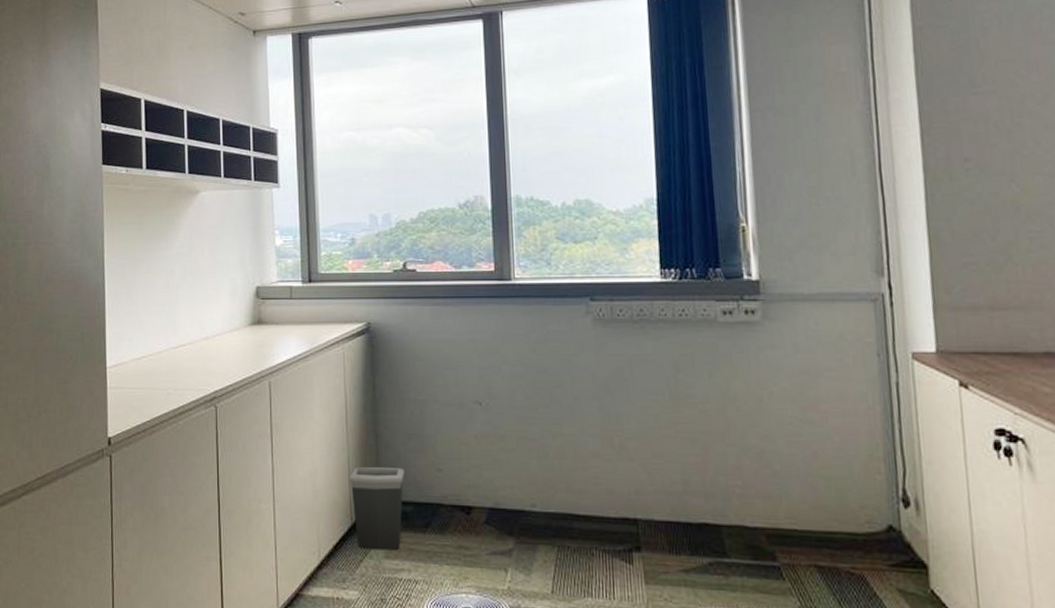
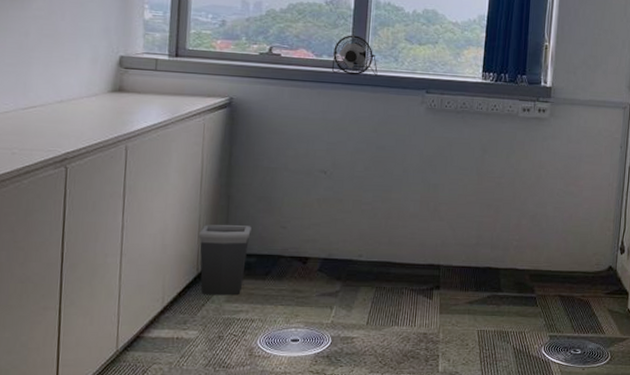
desk fan: none [473,240,528,286] -> present [331,35,378,77]

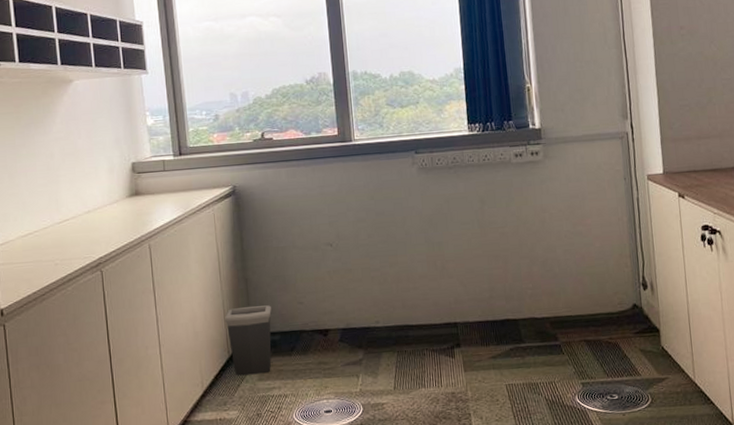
desk fan: present [331,35,378,77] -> none [320,108,366,149]

